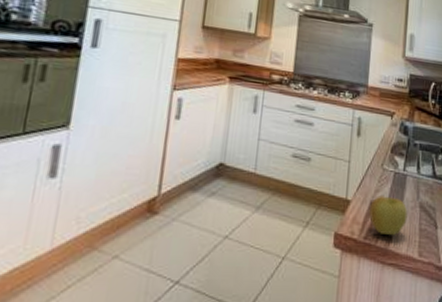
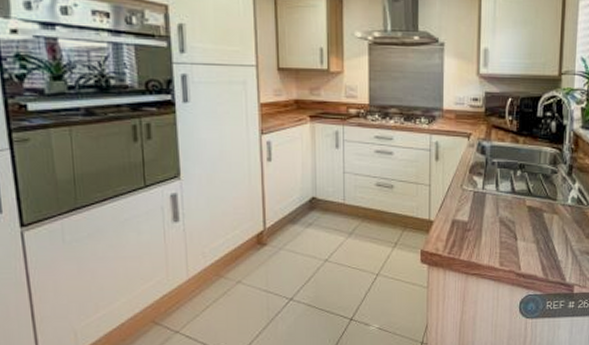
apple: present [369,194,408,236] -> none [452,213,488,250]

